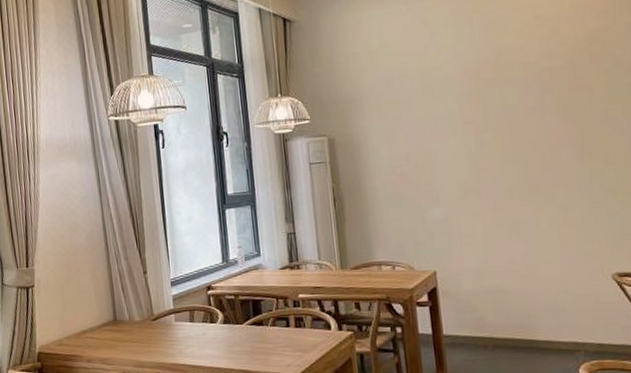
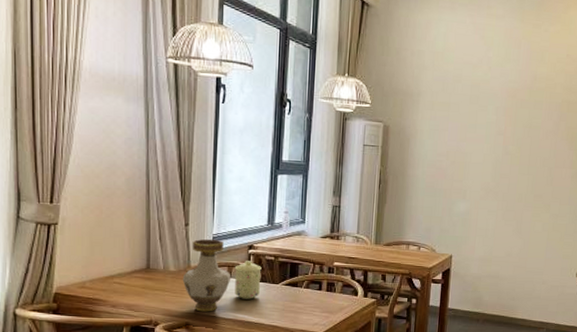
vase: none [147,284,195,361] -> present [182,239,232,312]
mug: none [196,302,225,344] -> present [234,261,262,300]

